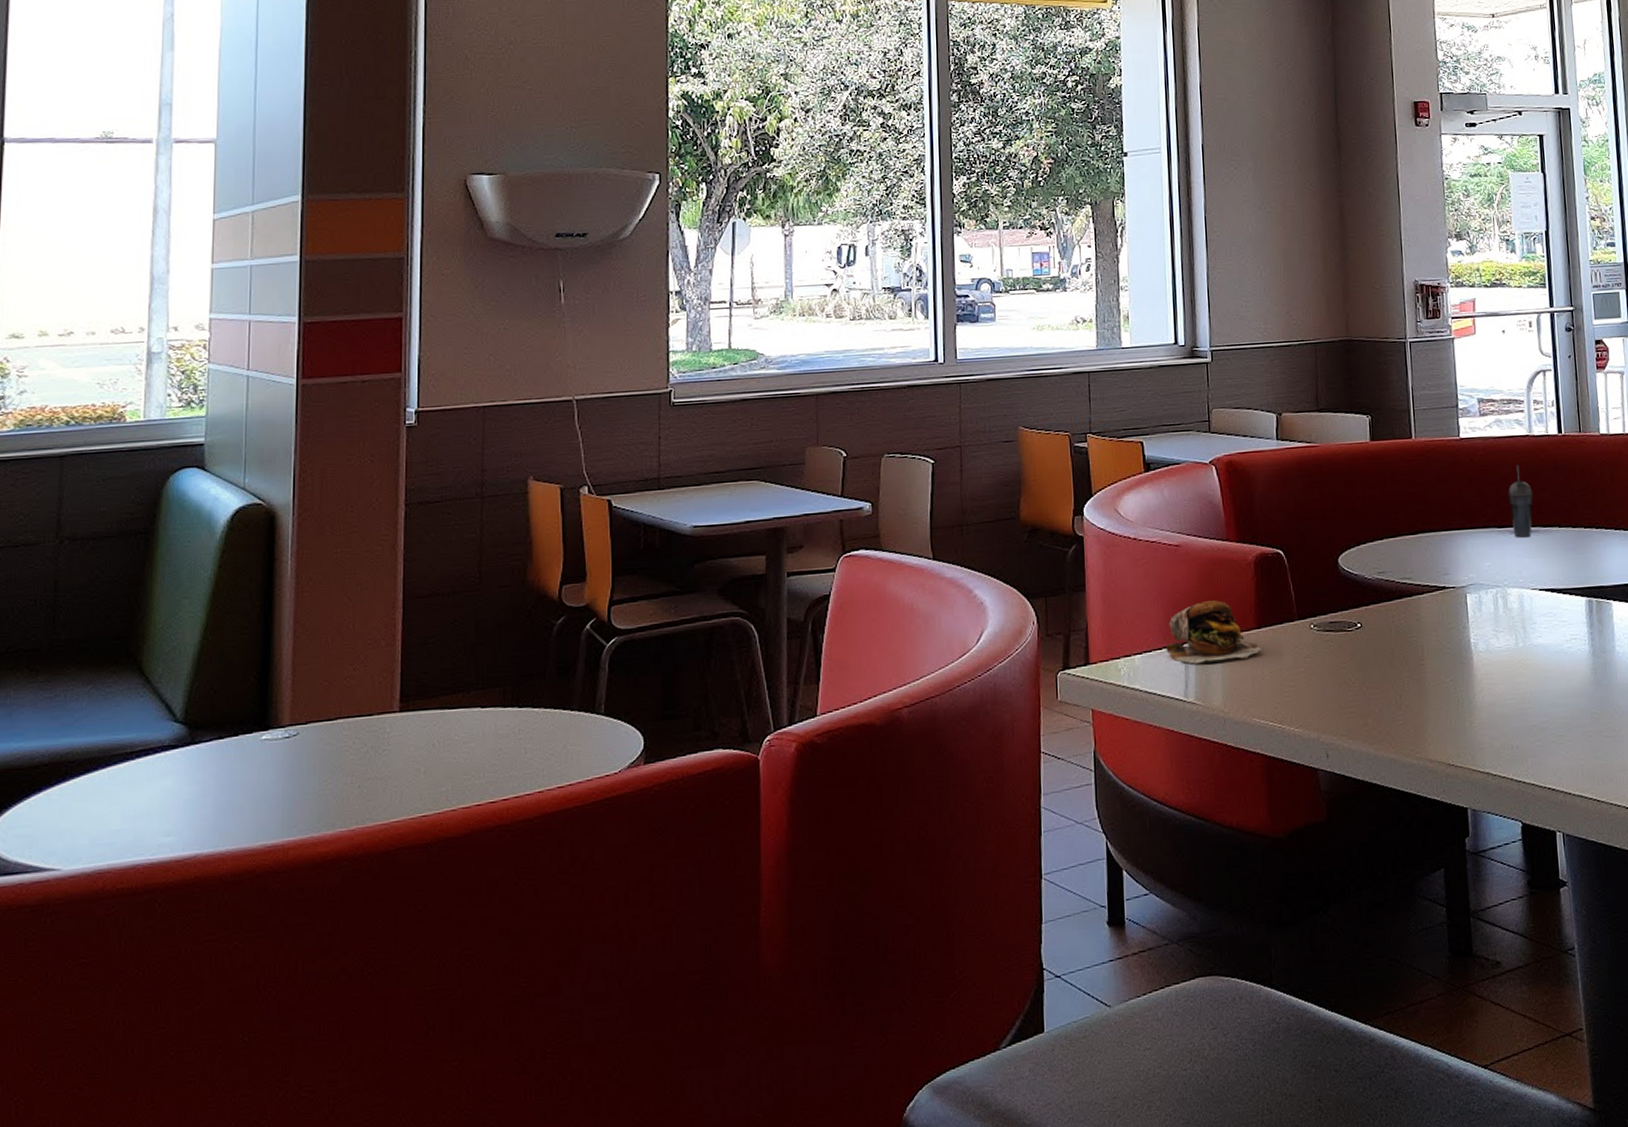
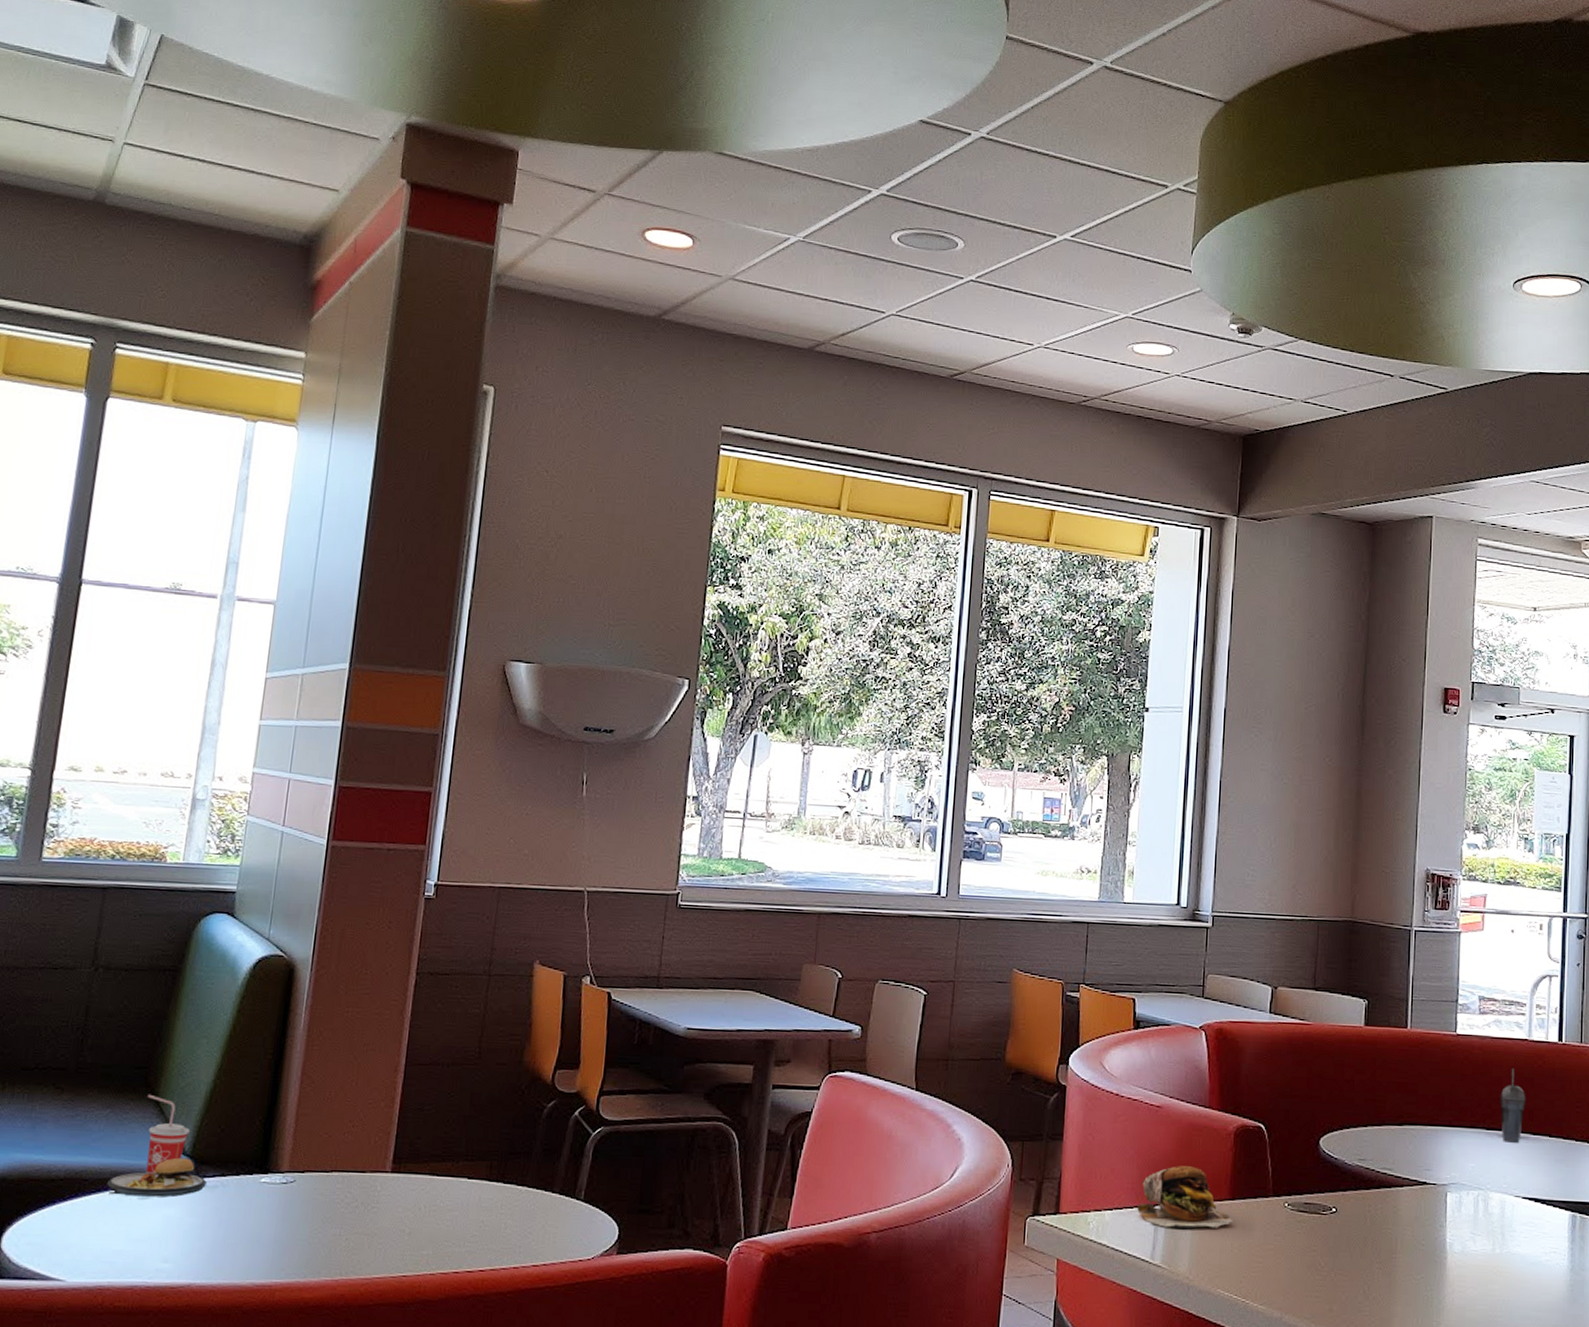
burger: none [96,710,203,773] -> present [107,1143,206,1197]
beverage cup: none [130,664,180,746] -> present [146,1094,190,1174]

